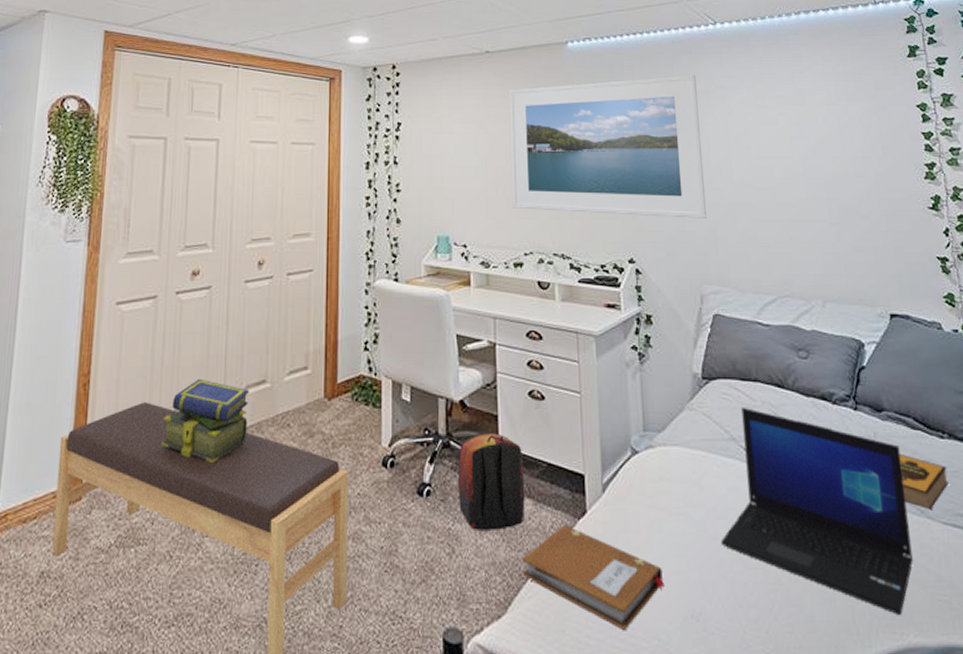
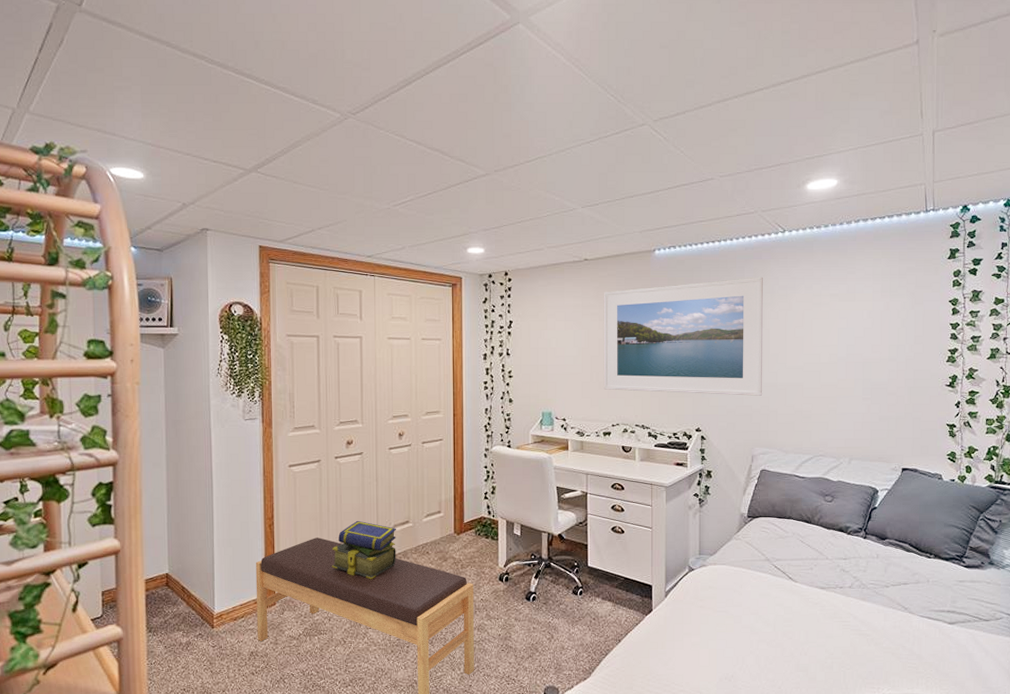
backpack: present [457,433,525,530] -> none [556,557,607,623]
notebook: present [522,525,664,629] -> none [602,619,707,686]
laptop: present [720,407,913,614] -> none [751,537,895,676]
hardback book: present [899,453,949,510] -> none [893,569,929,608]

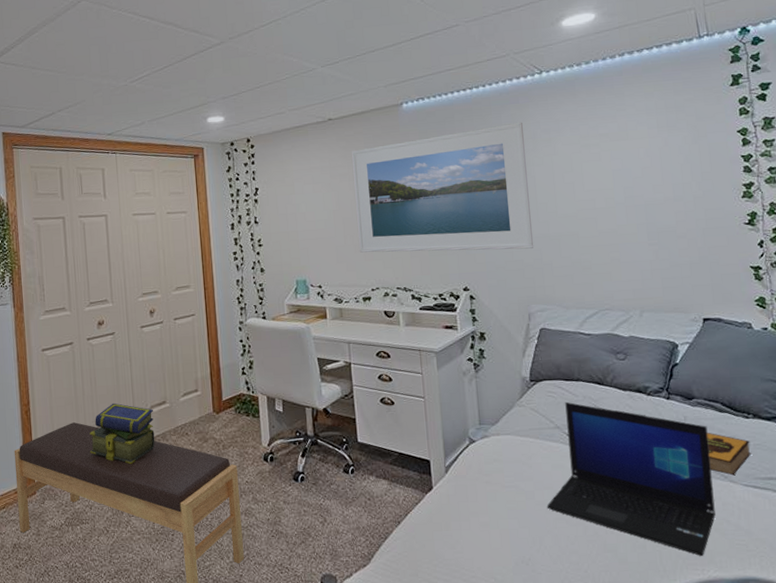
laptop: none [751,537,895,676] -> present [546,401,716,556]
hardback book: none [893,569,929,608] -> present [706,432,751,476]

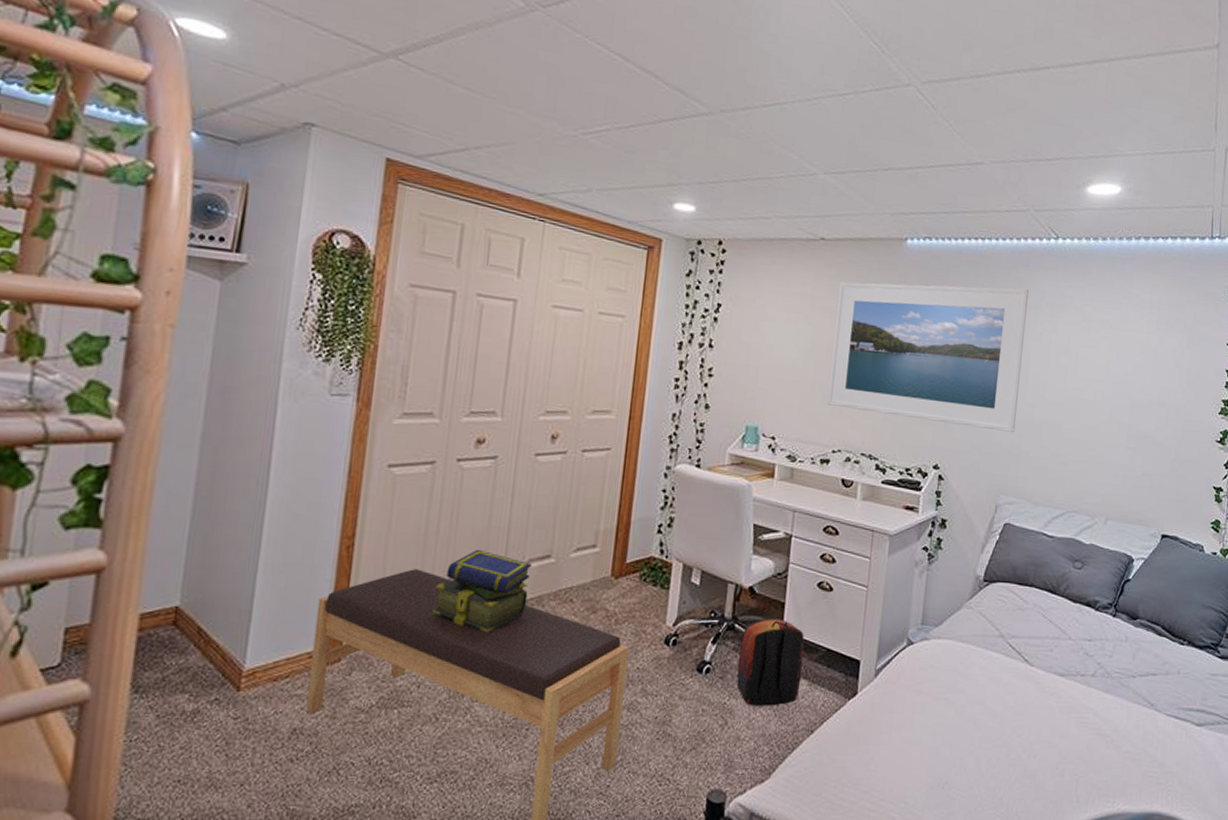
backpack: none [325,432,382,505] -> present [736,618,804,706]
laptop: present [546,401,716,556] -> none [974,608,1145,787]
hardback book: present [706,432,751,476] -> none [1139,655,1180,704]

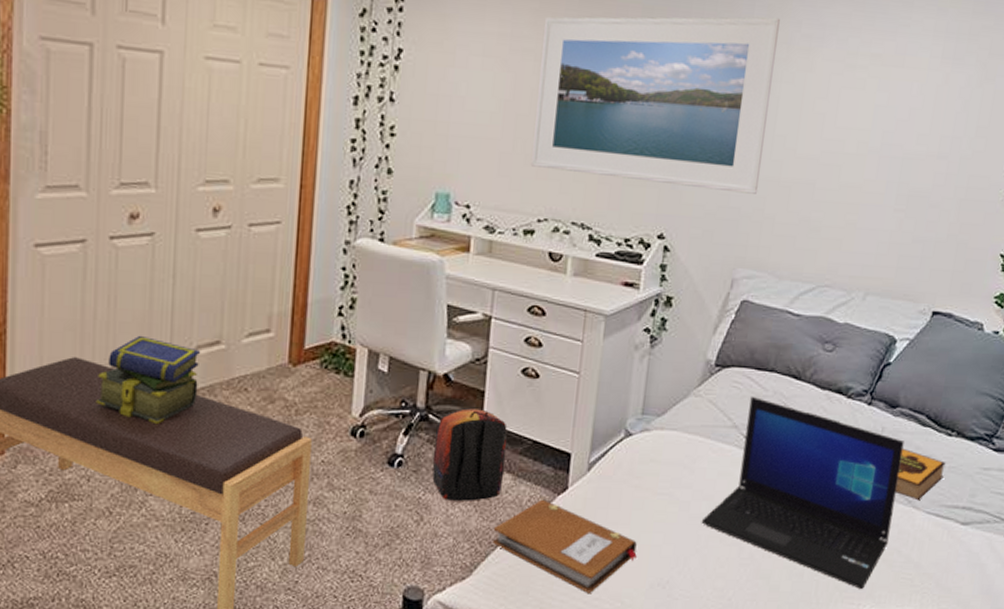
notebook: none [789,704,919,794] -> present [491,499,637,593]
laptop: none [974,608,1145,787] -> present [701,396,905,589]
hardback book: none [1139,655,1180,704] -> present [895,448,946,501]

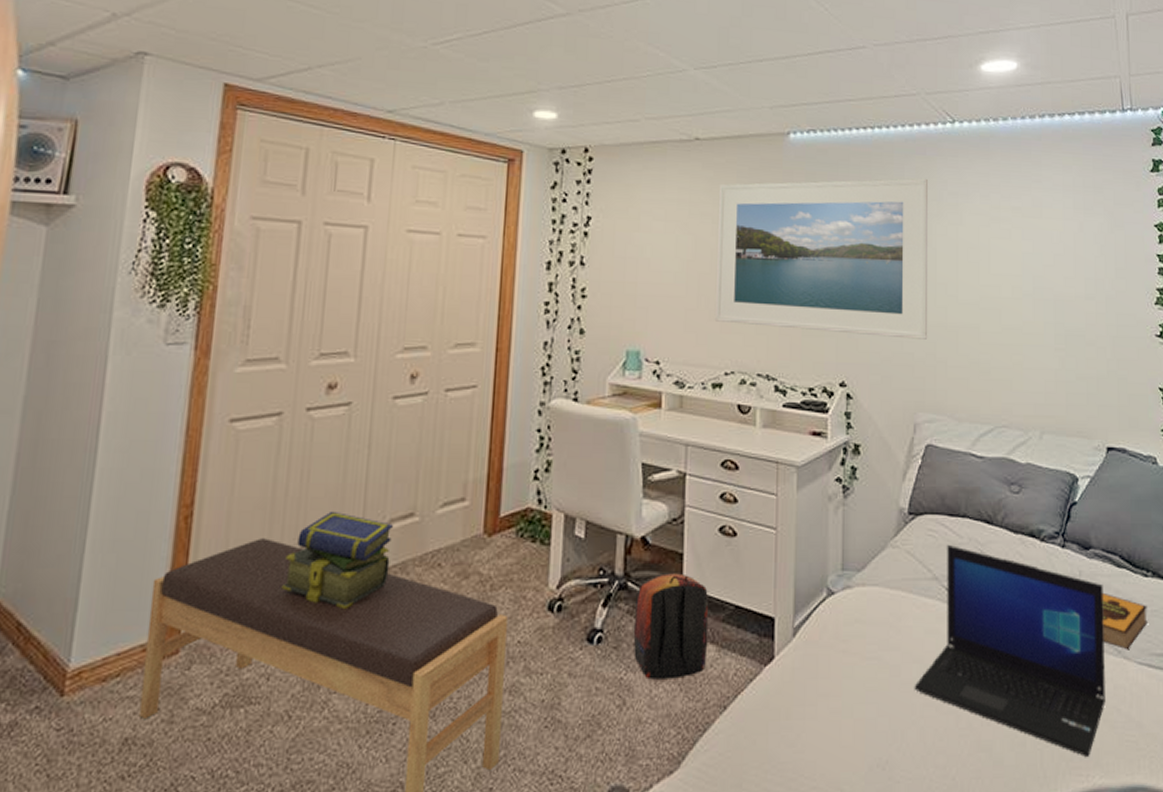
notebook: present [491,499,637,593] -> none [699,672,852,781]

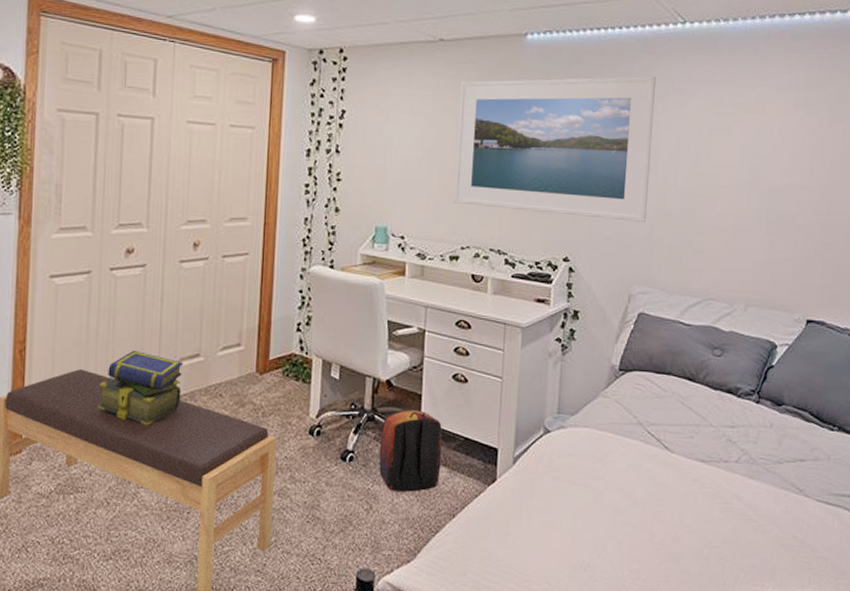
laptop: present [914,544,1105,756] -> none [615,396,792,571]
hardback book: present [1102,592,1148,650] -> none [787,441,831,490]

